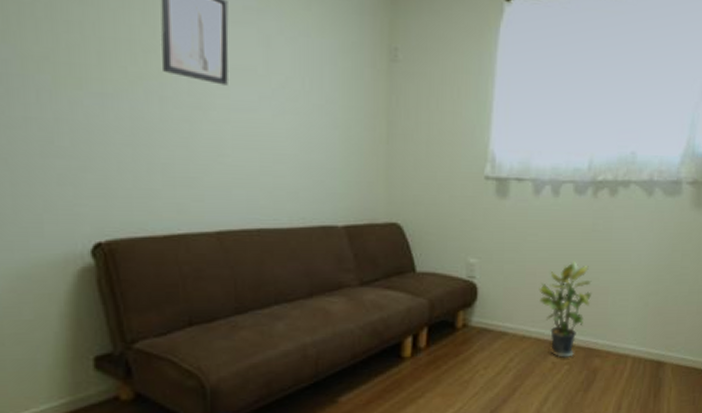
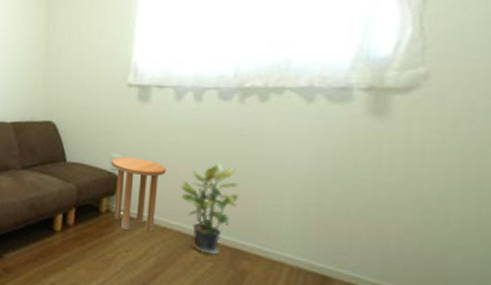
side table: none [467,262,526,344] -> present [111,157,167,233]

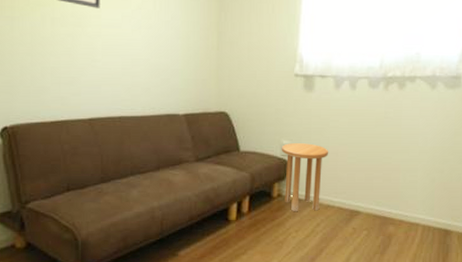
potted plant: present [180,162,240,255] -> none [340,142,386,224]

